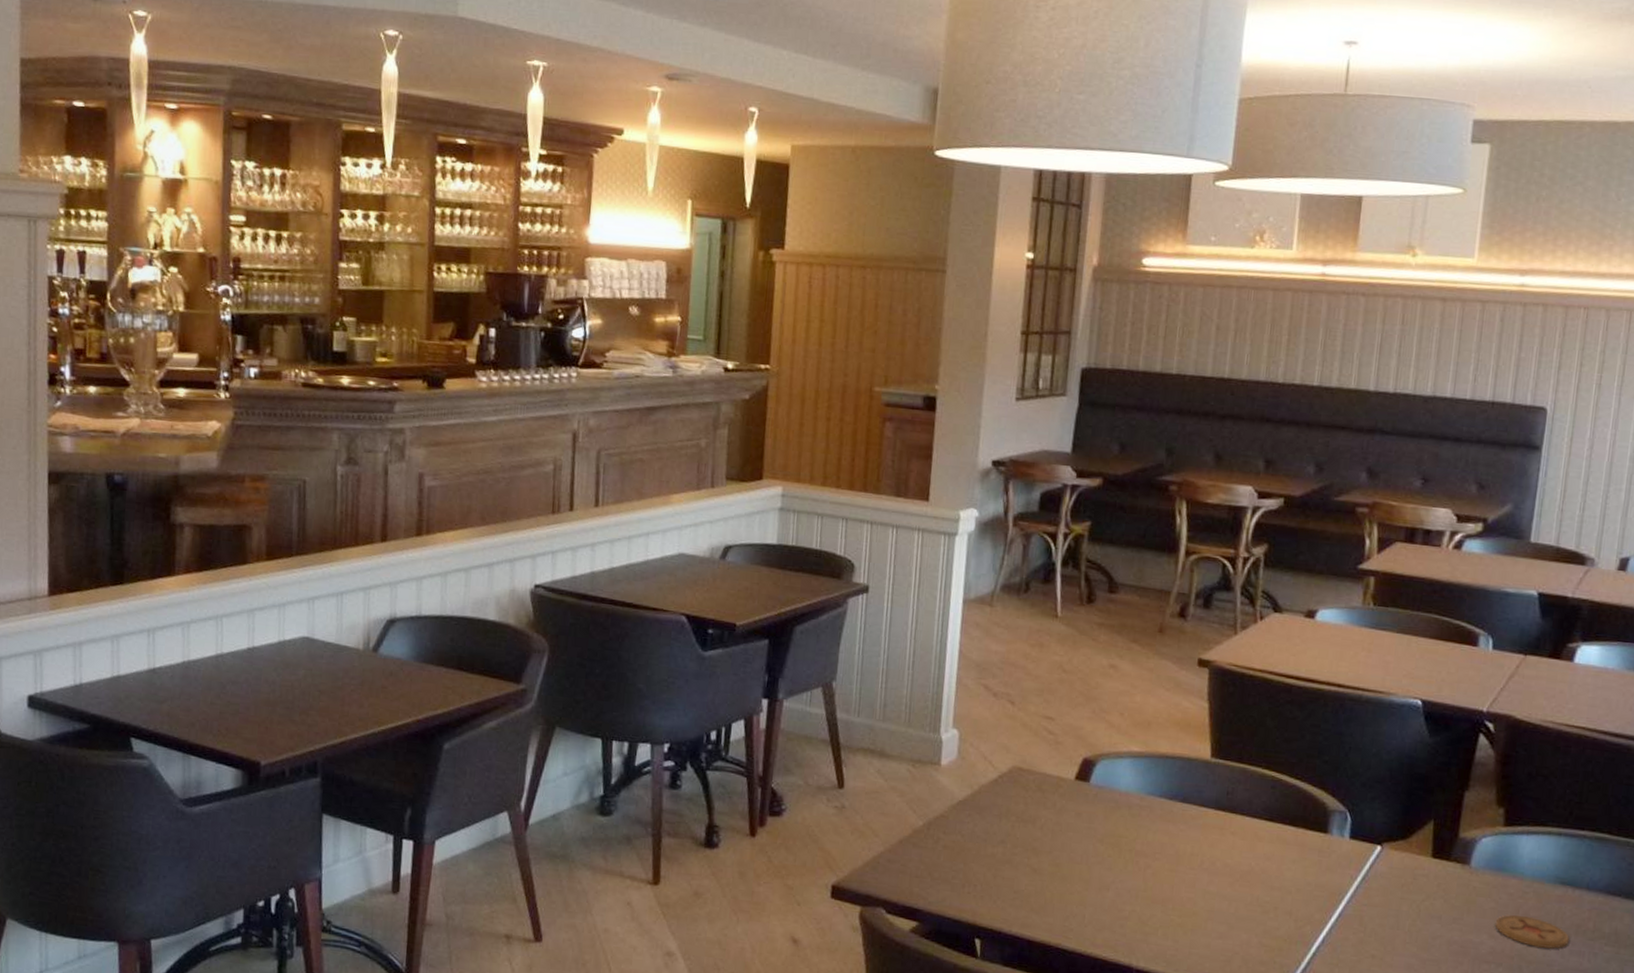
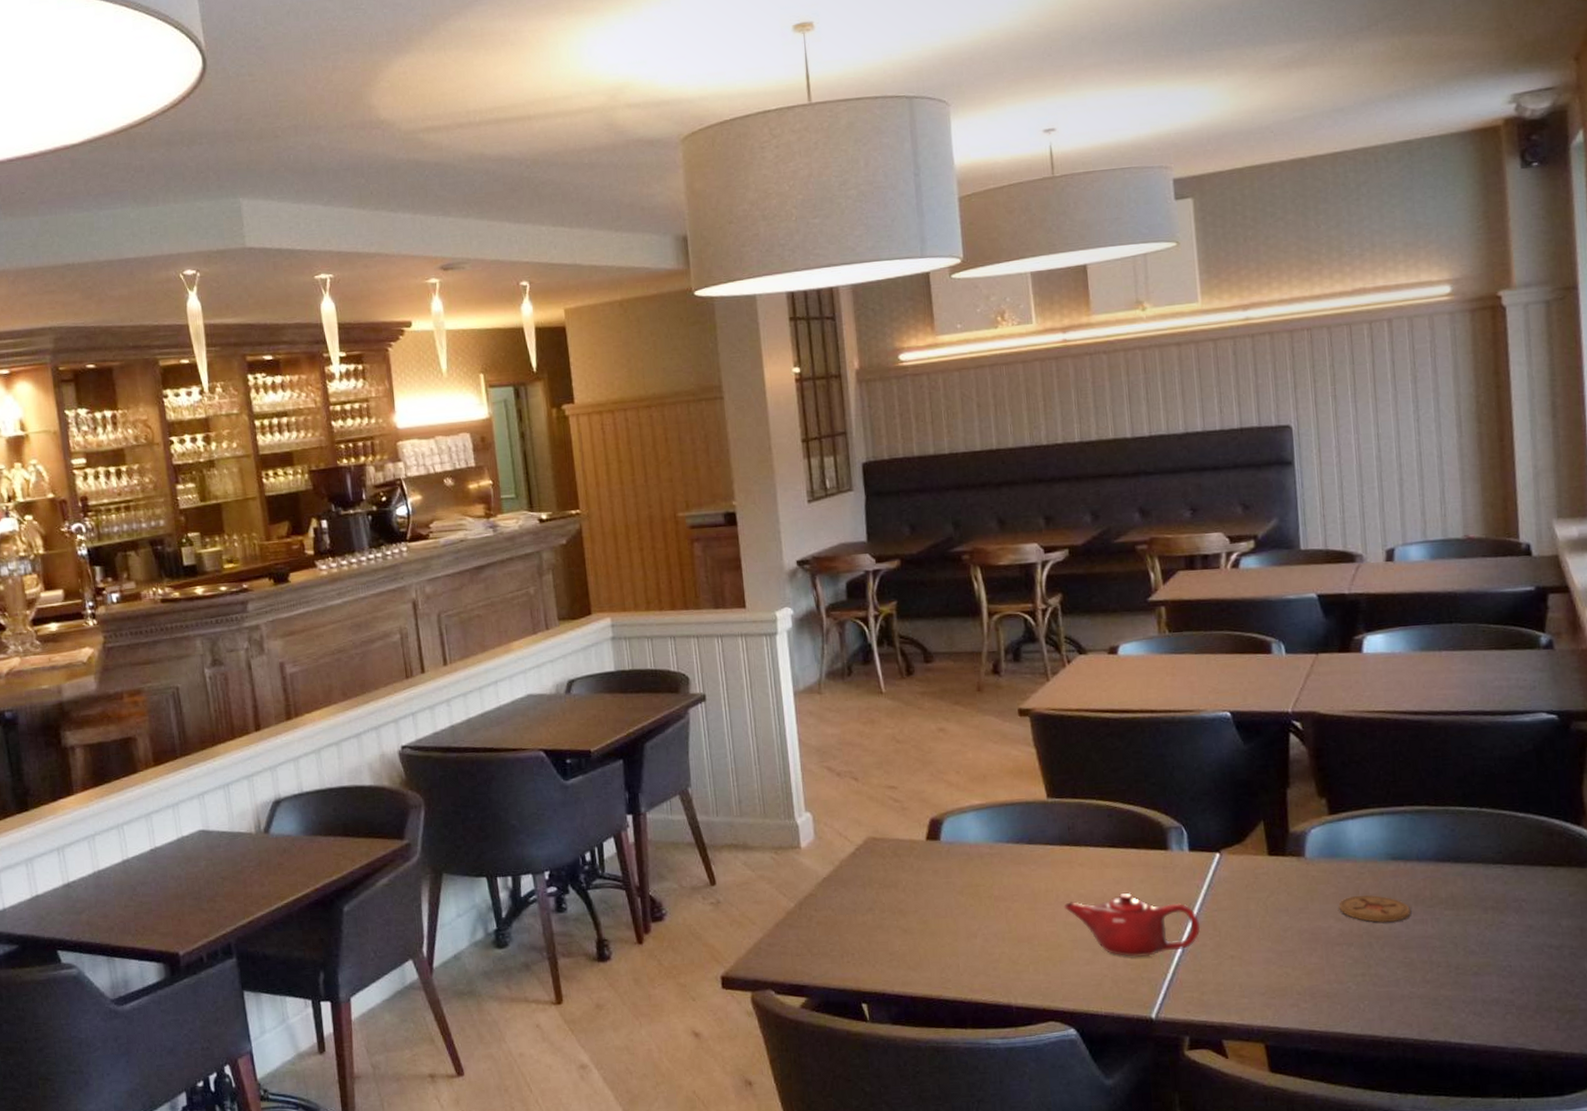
teapot: none [1206,870,1346,941] -> present [1063,892,1201,957]

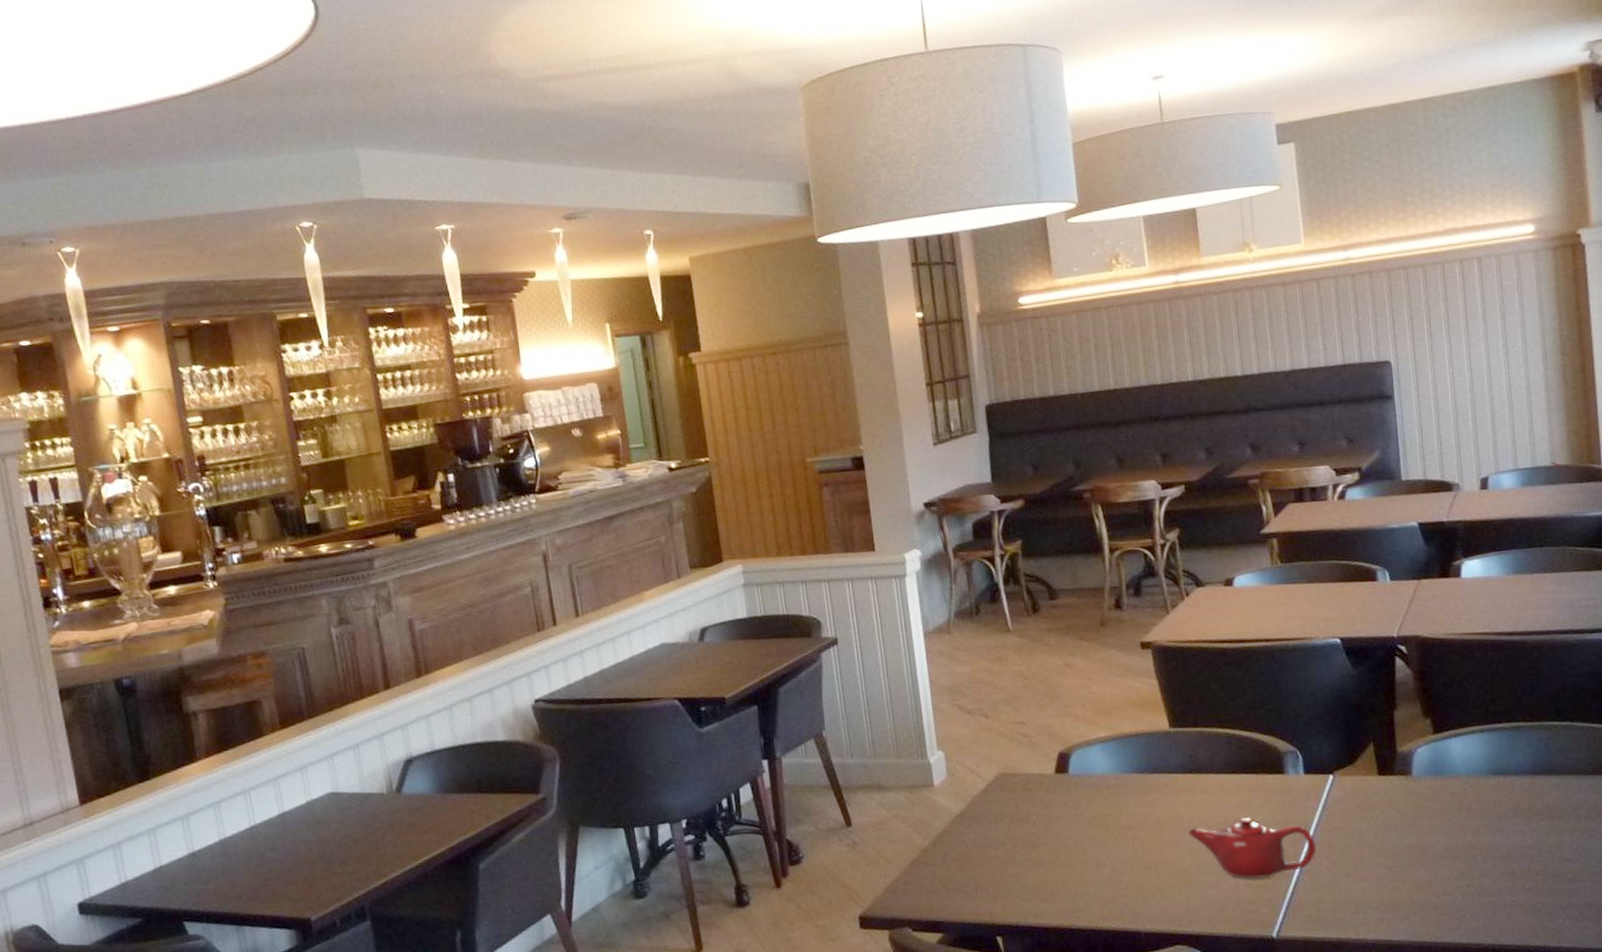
coaster: present [1338,895,1411,923] -> none [1444,809,1510,836]

